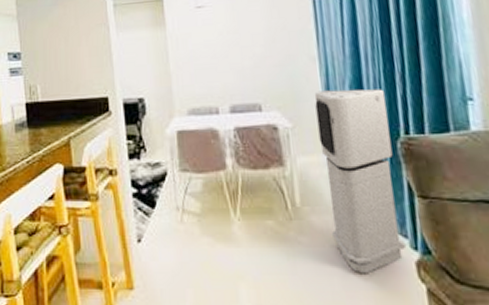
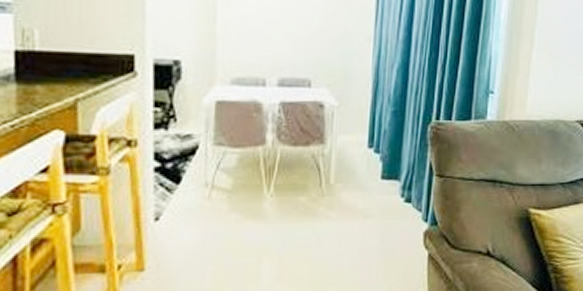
air purifier: present [314,89,405,274] -> none [359,72,425,244]

